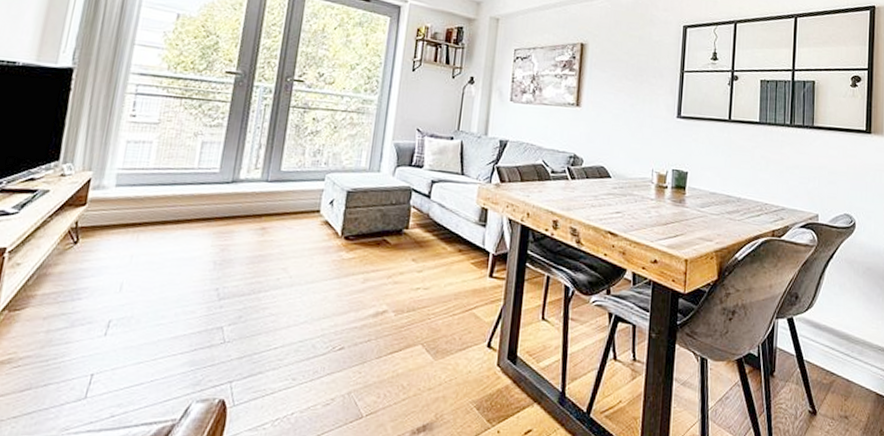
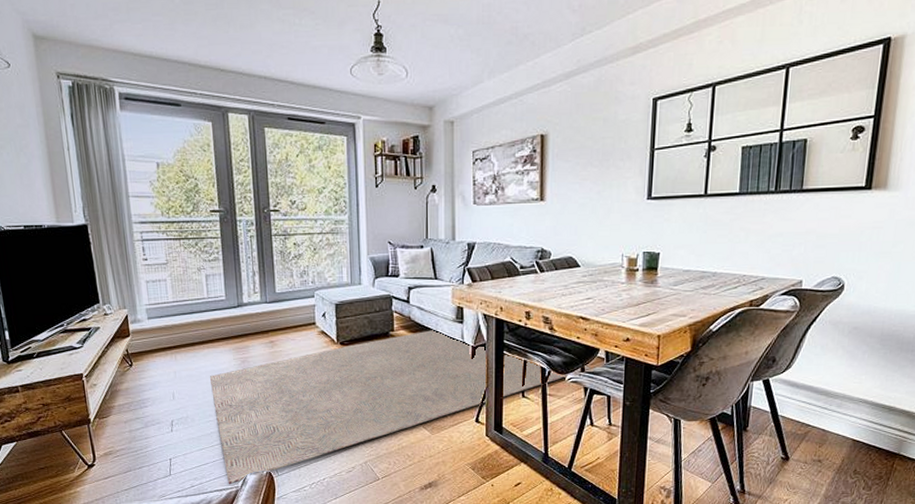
rug: none [163,230,617,417] -> present [209,329,591,485]

